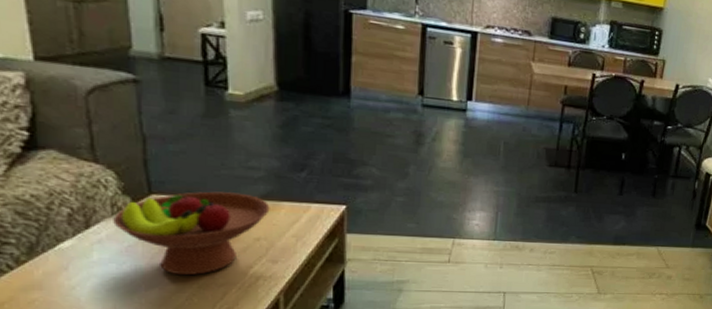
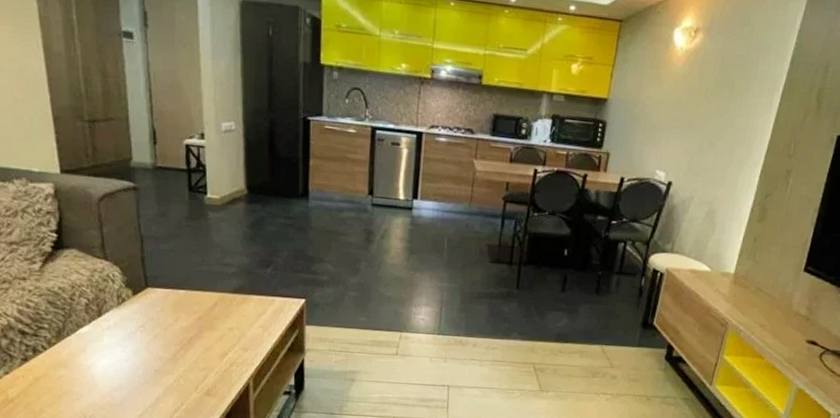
fruit bowl: present [113,191,270,276] -> none [119,285,241,360]

